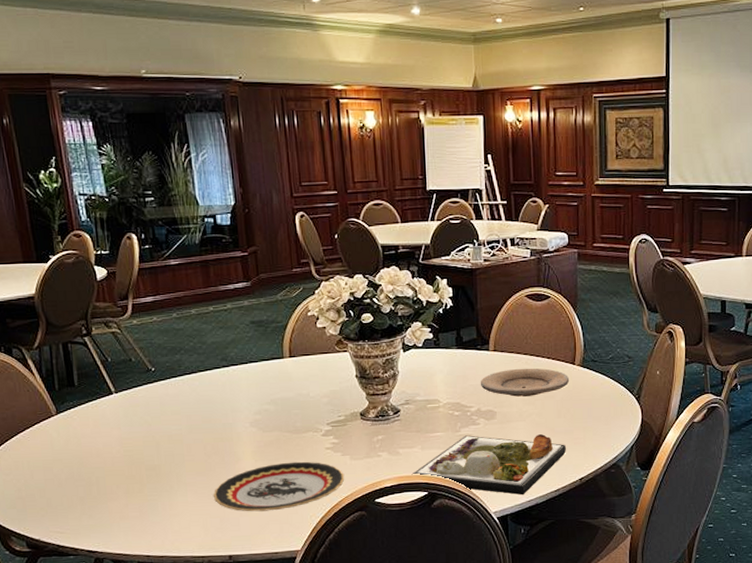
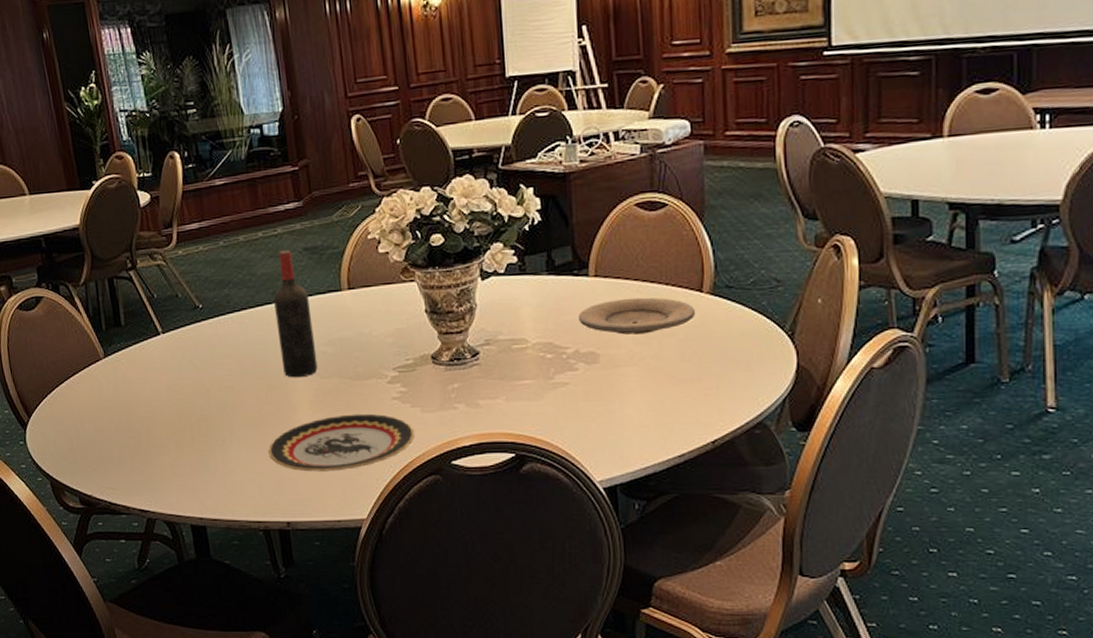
wine bottle: none [222,322,261,432] -> present [274,250,318,378]
dinner plate: present [411,434,566,495] -> none [495,383,693,461]

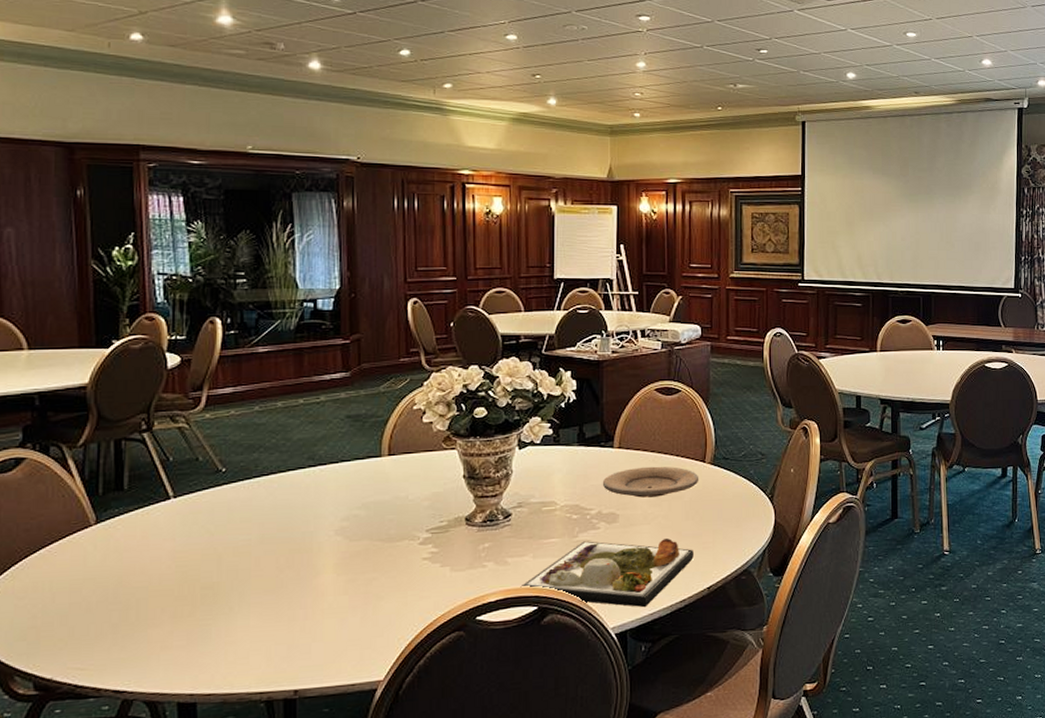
plate: present [267,413,415,472] -> none [281,574,443,636]
wine bottle: present [274,250,318,378] -> none [308,417,348,541]
dinner plate: none [495,383,693,461] -> present [520,539,693,608]

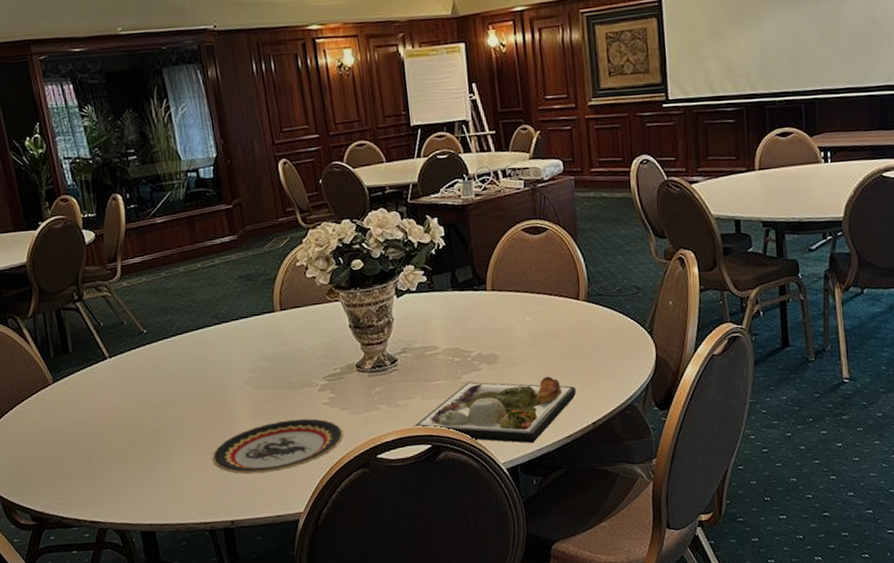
plate: none [281,574,443,636] -> present [211,418,345,475]
plate: present [602,466,699,498] -> none [479,306,575,338]

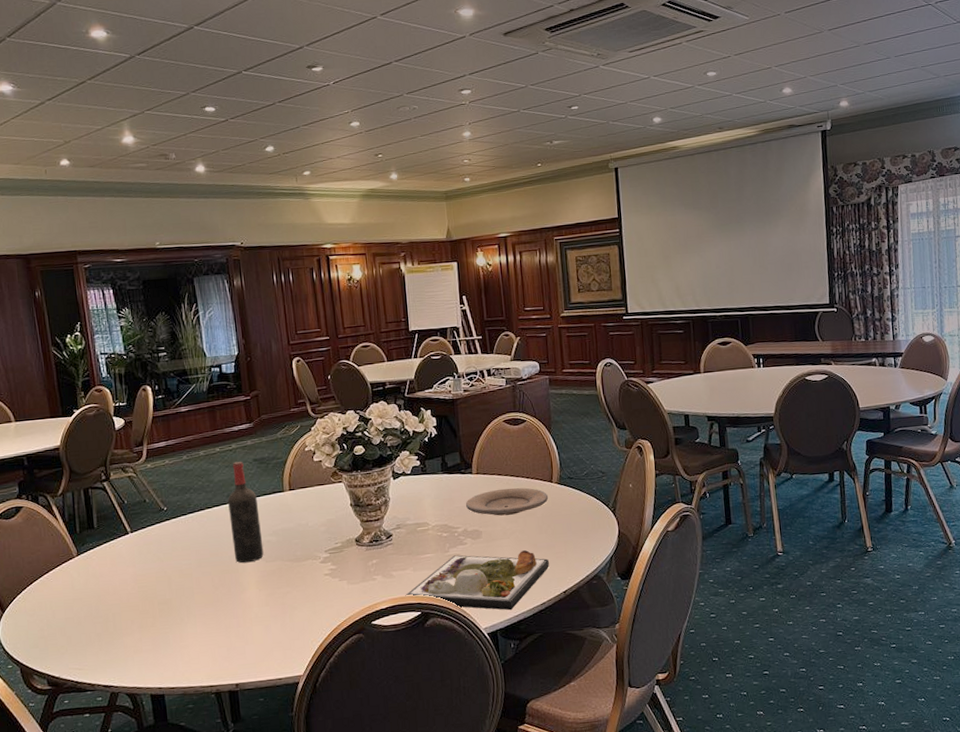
plate: present [211,418,345,475] -> none [220,588,343,640]
wine bottle: none [213,278,256,391] -> present [228,461,264,563]
plate: none [479,306,575,338] -> present [465,487,549,516]

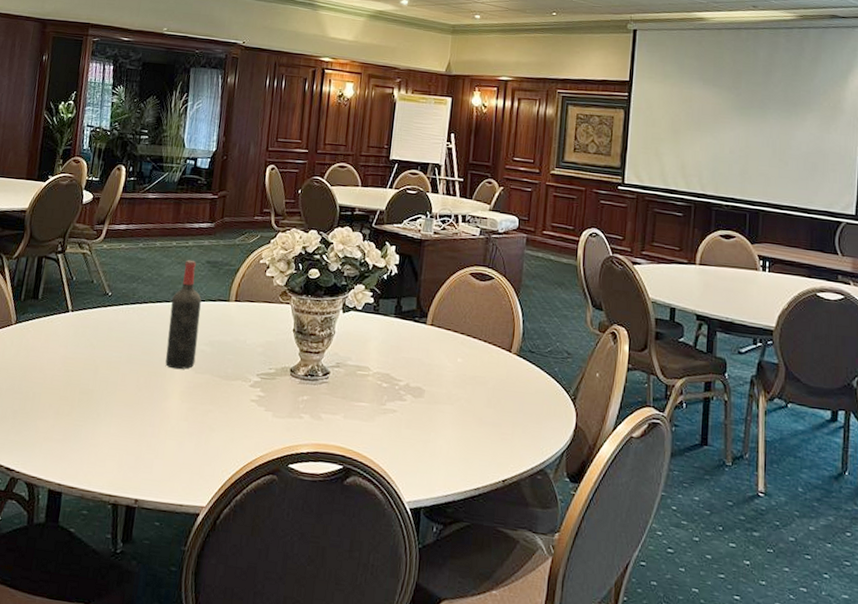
dinner plate: present [405,550,549,611] -> none [330,410,492,488]
plate: present [465,487,549,516] -> none [412,347,504,380]

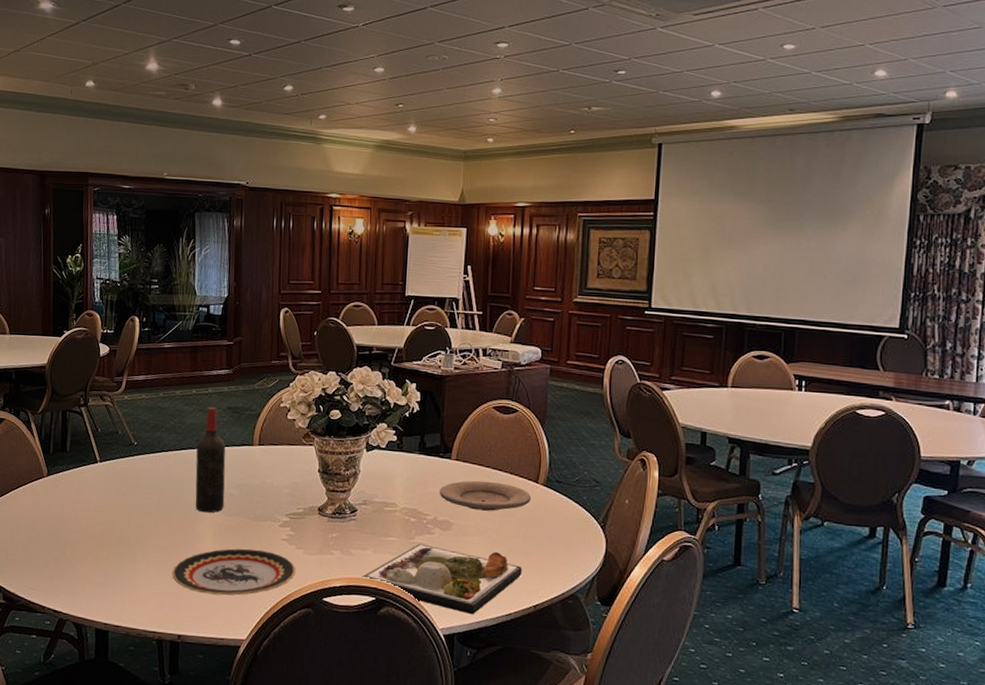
plate: none [134,408,264,459] -> present [171,548,296,596]
dinner plate: none [330,410,492,488] -> present [361,543,522,615]
plate: none [412,347,504,380] -> present [439,480,532,511]

